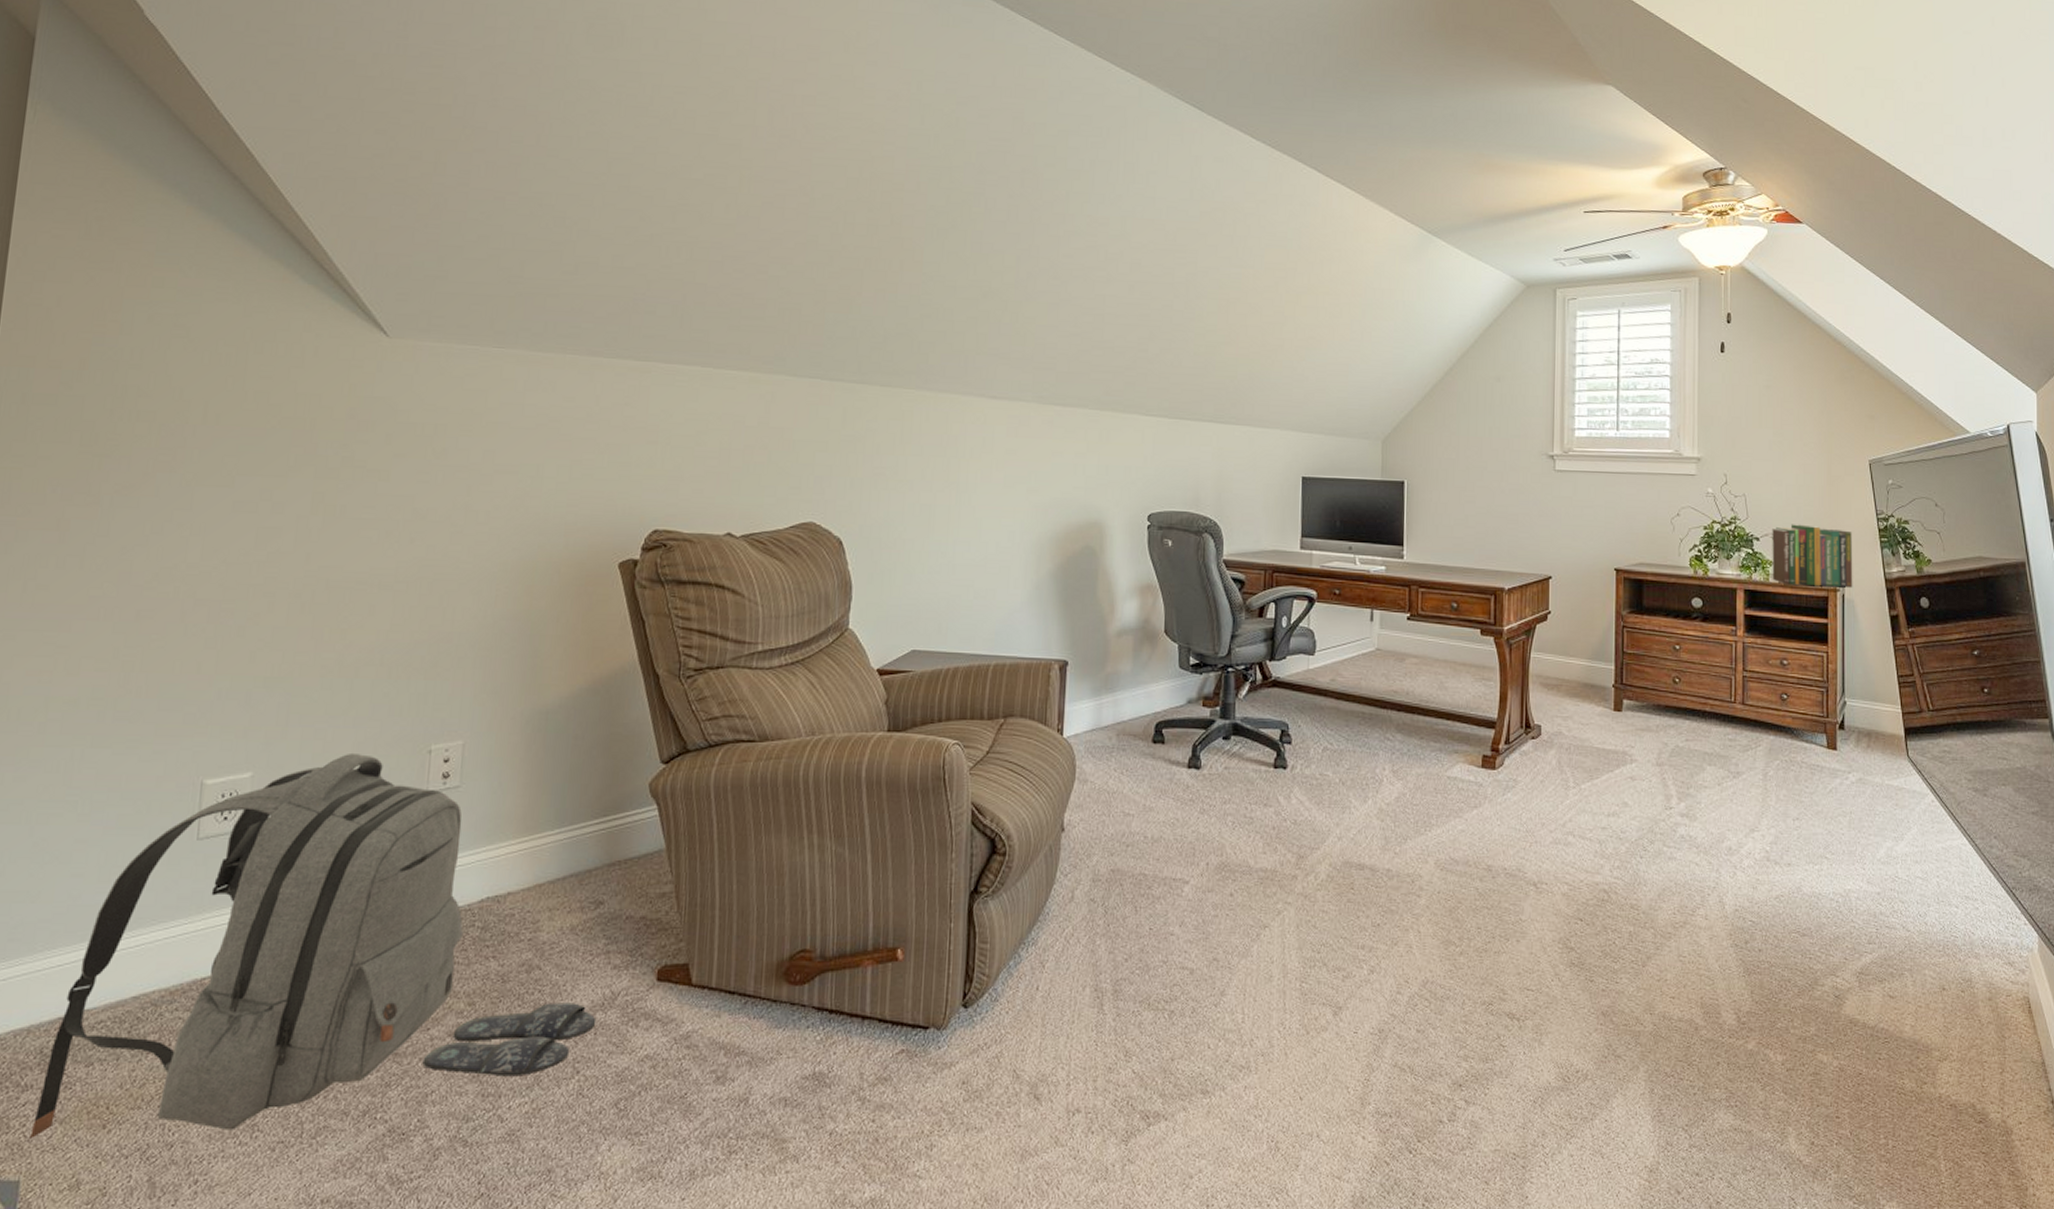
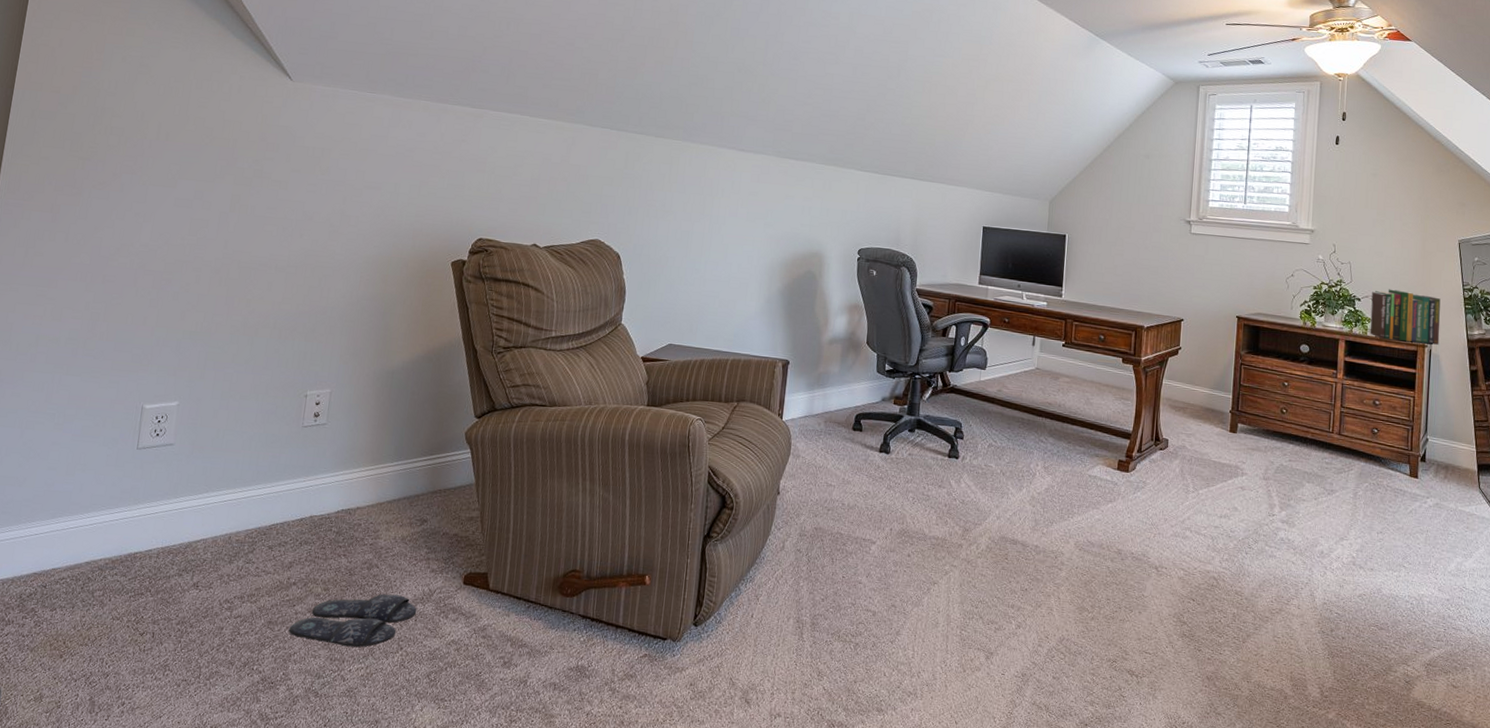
backpack: present [30,752,464,1138] -> none [9,392,327,668]

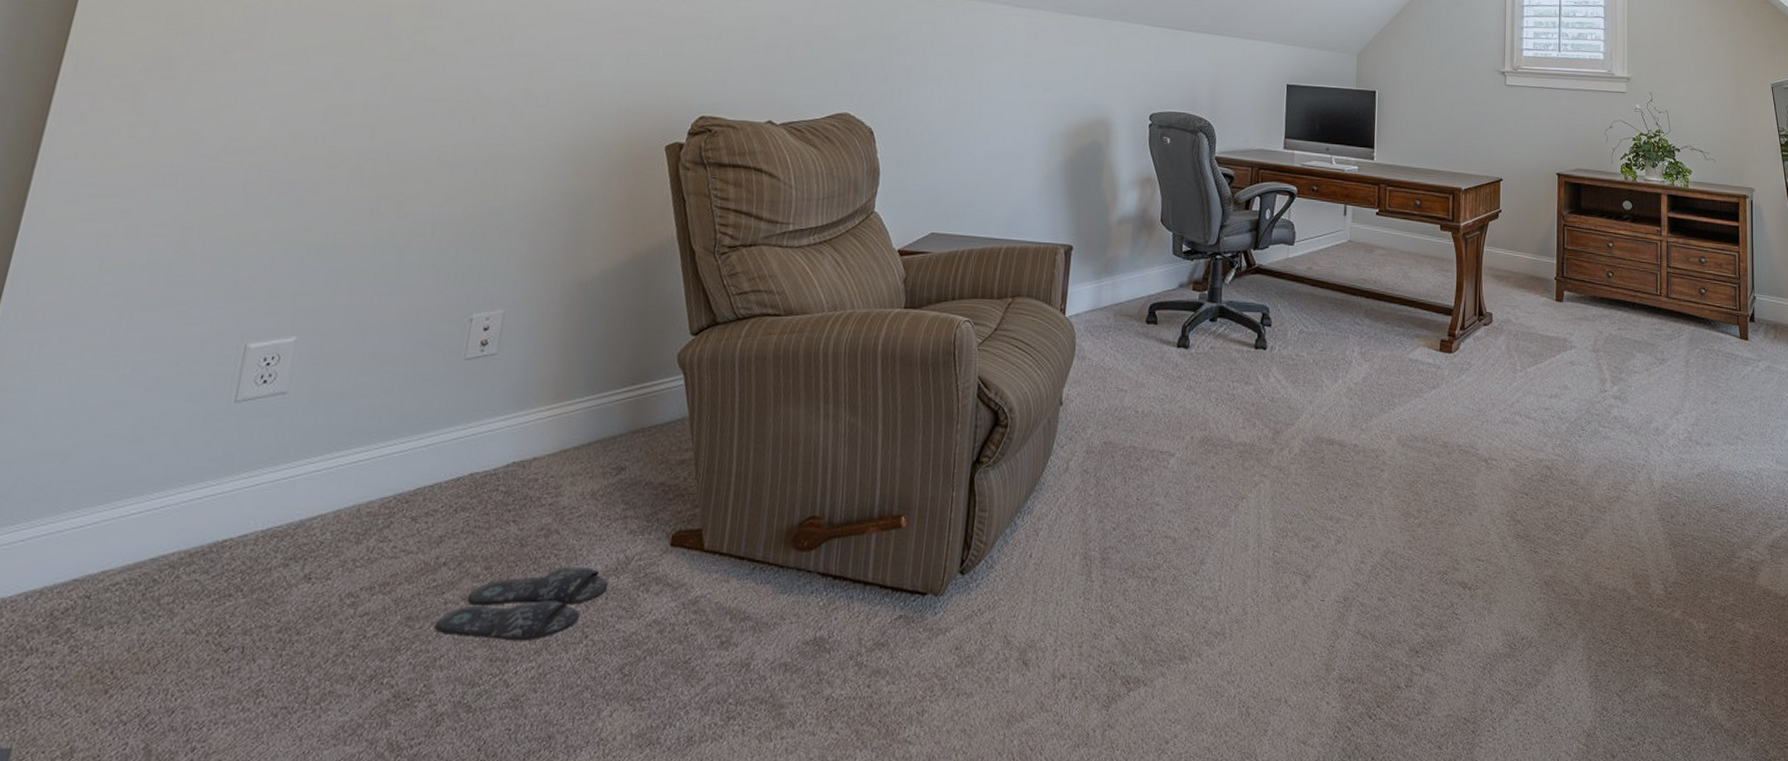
books: present [1370,289,1441,345] -> none [1691,138,1760,195]

